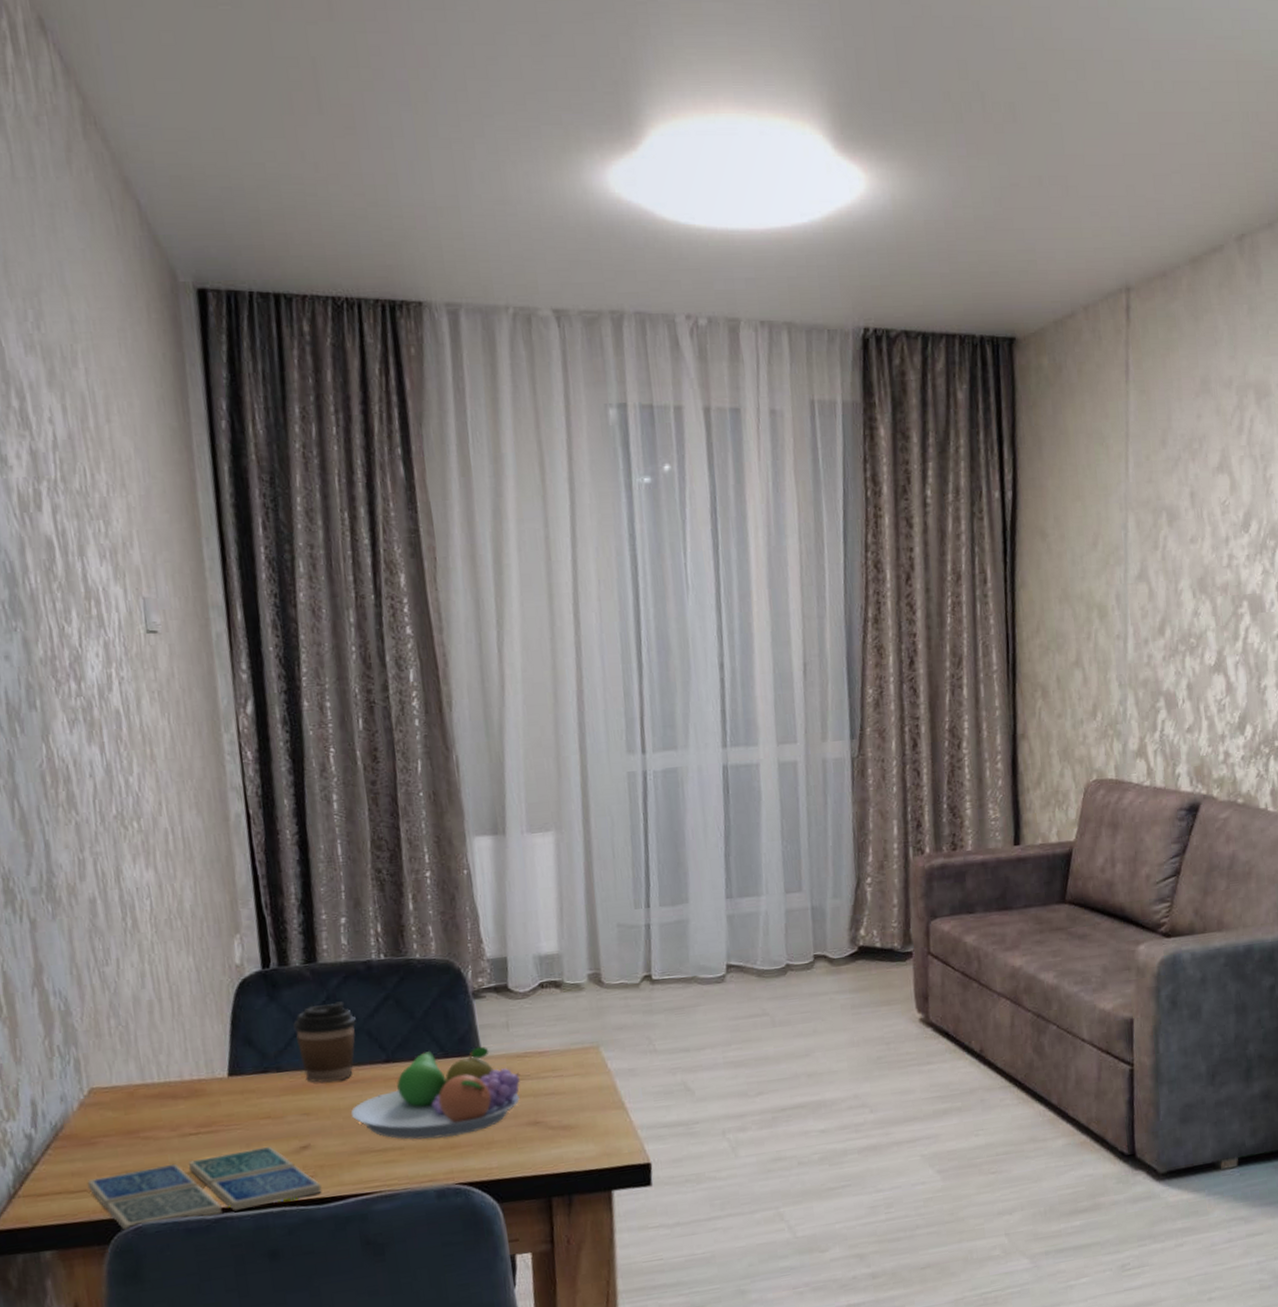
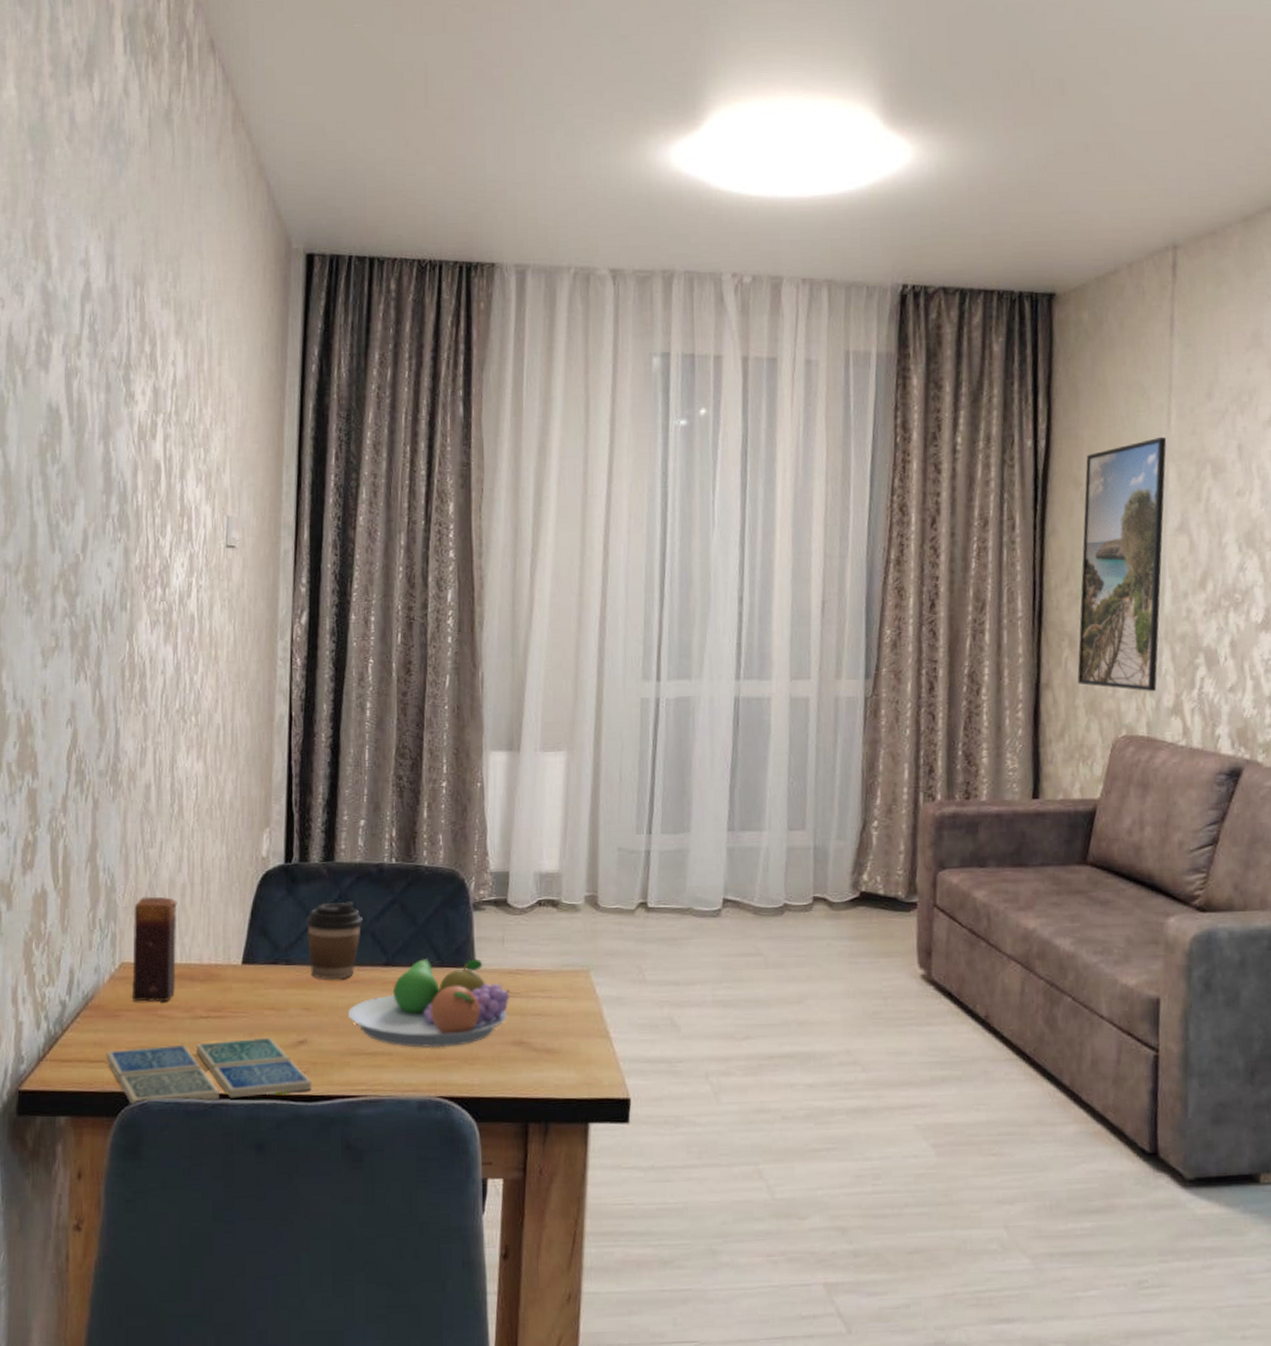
candle: none [96,1016,157,1126] -> present [131,896,177,1002]
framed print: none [1050,485,1126,736] -> present [1077,436,1167,691]

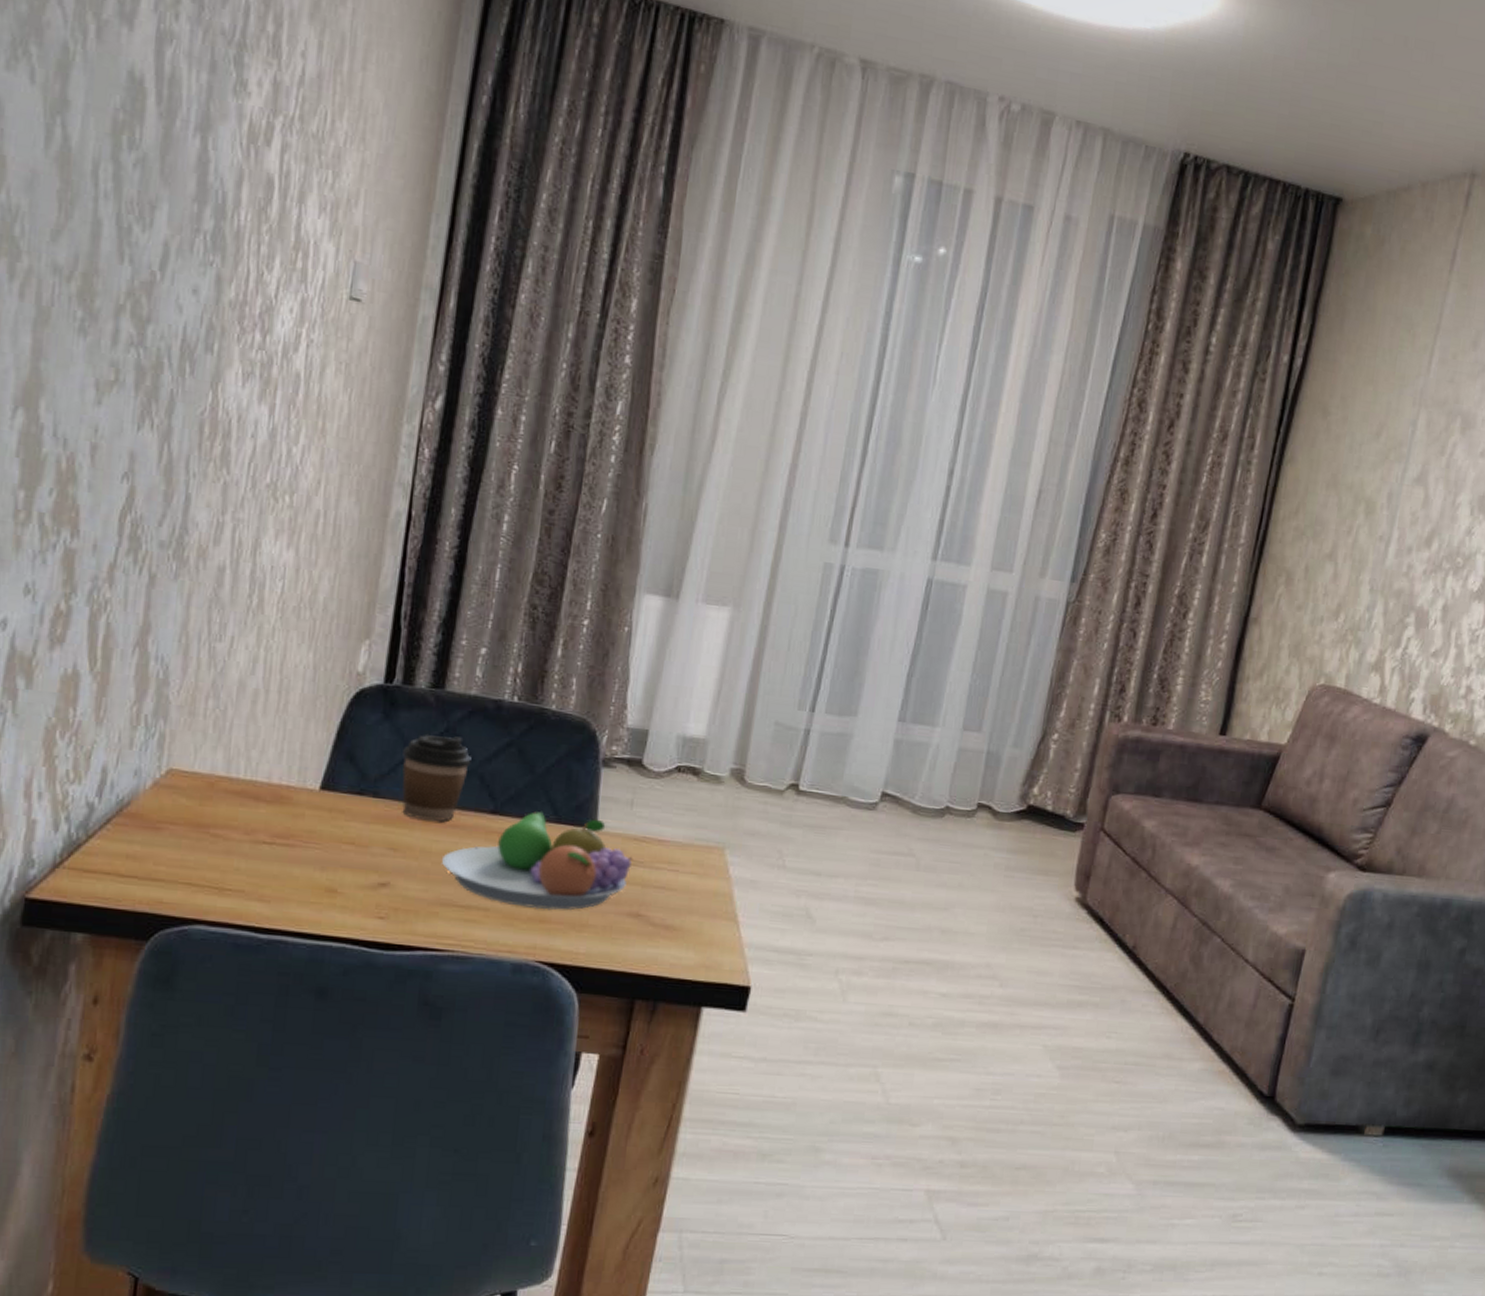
drink coaster: present [106,1037,312,1106] -> none [140,866,391,938]
candle: present [131,896,177,1002] -> none [178,696,247,819]
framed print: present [1077,436,1167,691] -> none [1286,378,1424,644]

